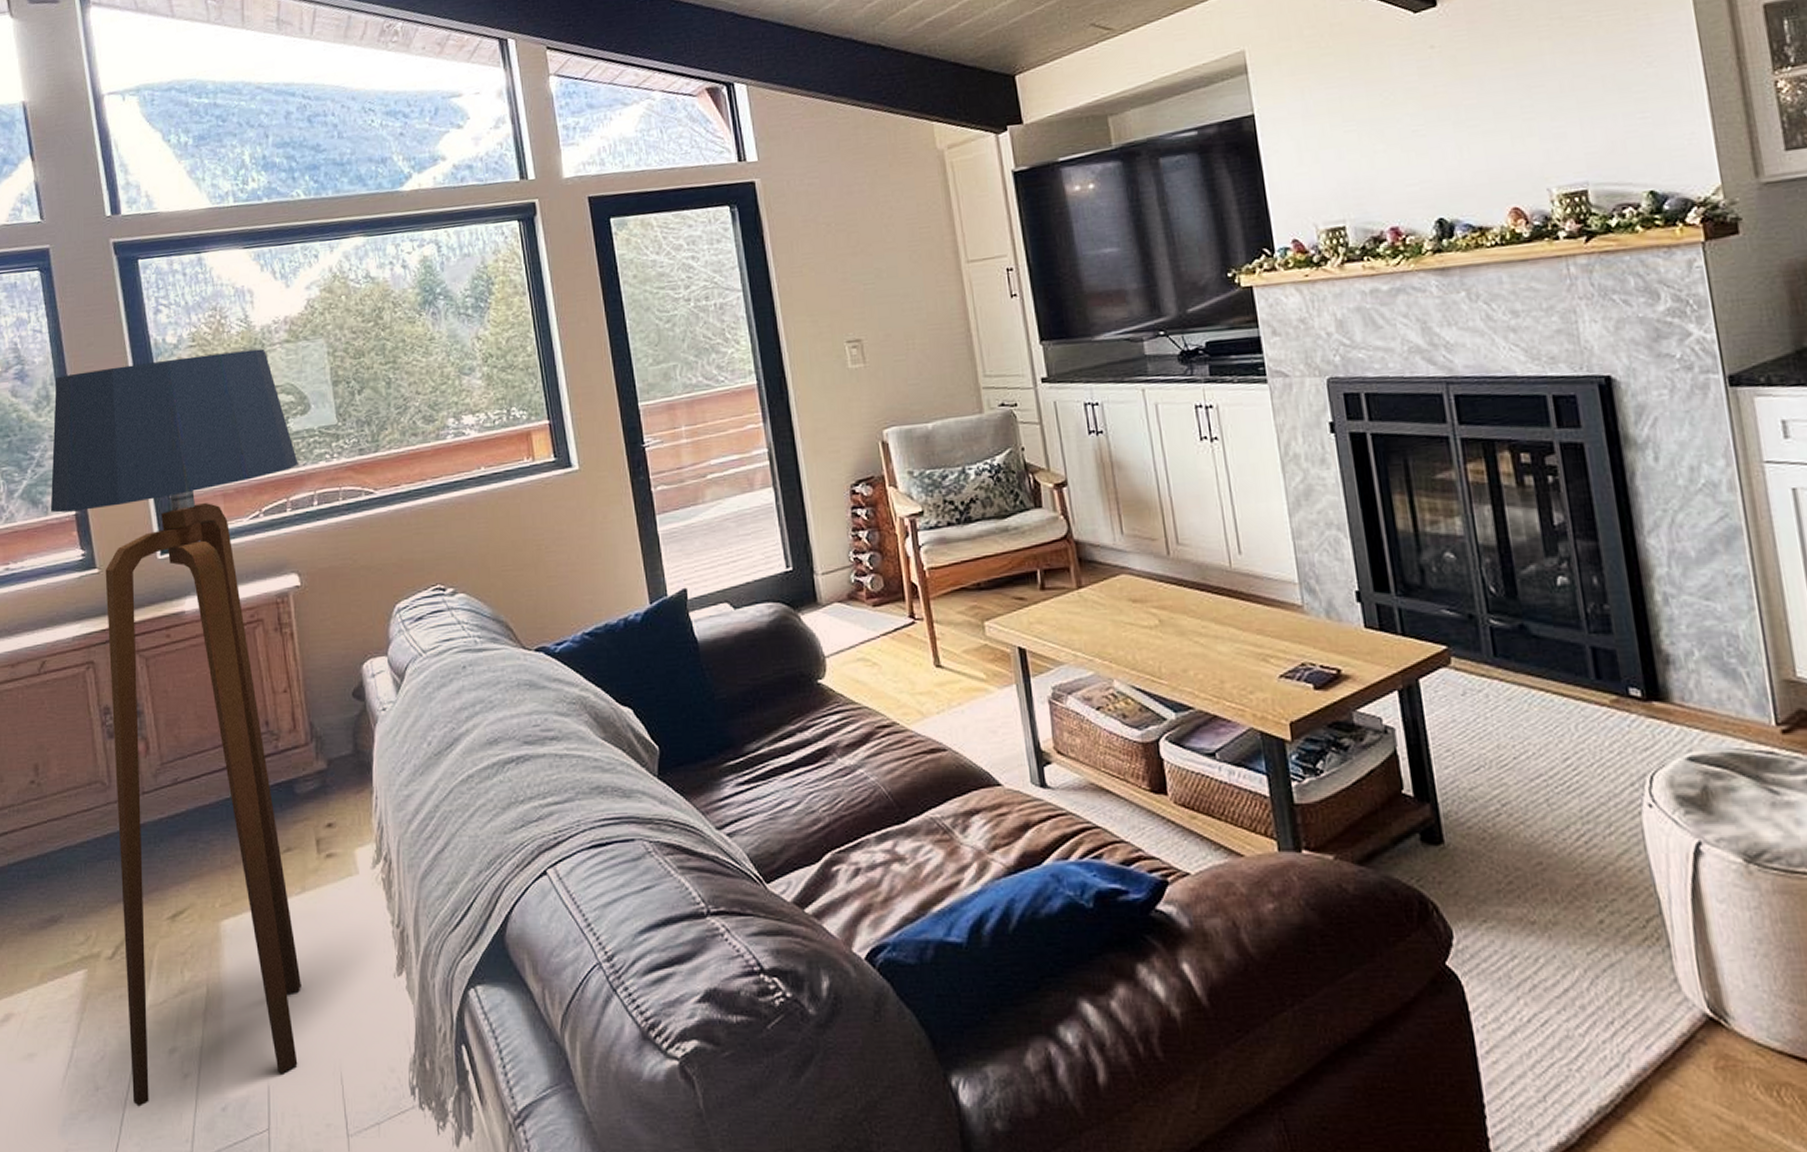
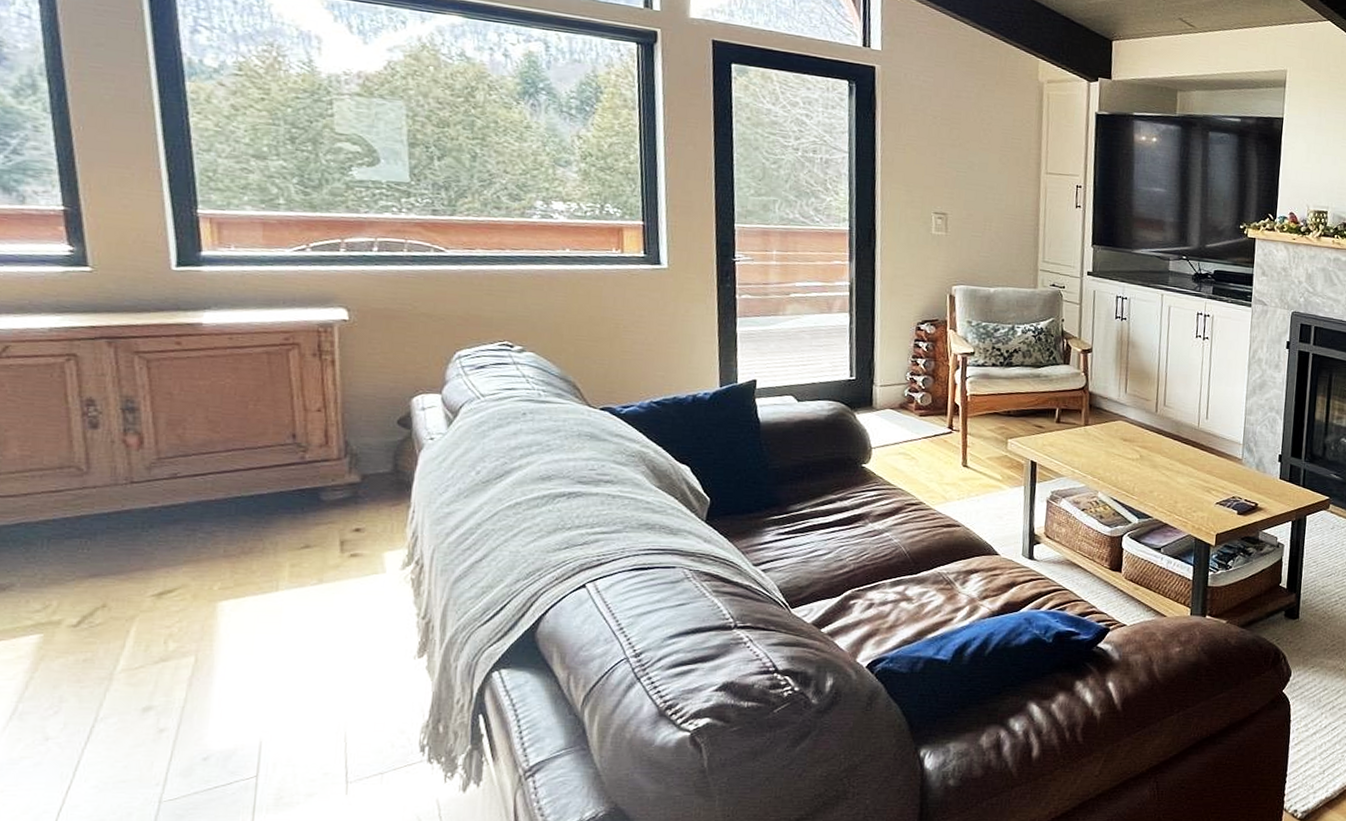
floor lamp: present [50,348,301,1107] -> none [28,68,359,755]

